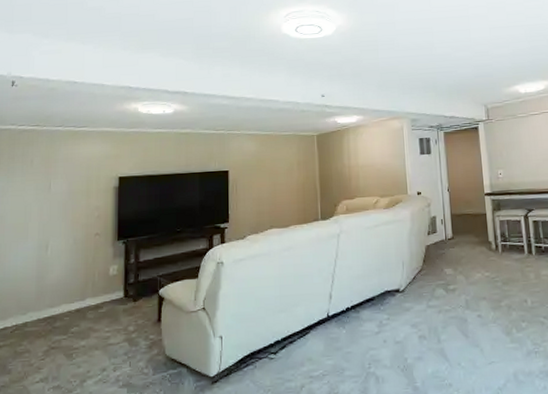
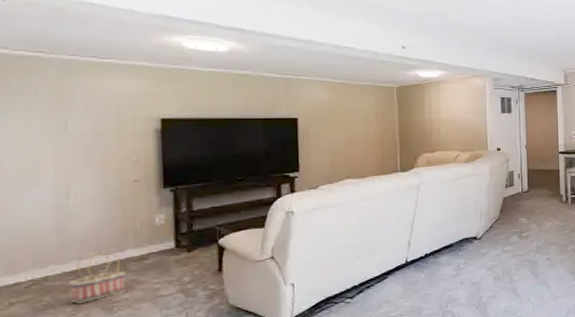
basket: none [41,300,85,349] -> present [68,251,126,304]

